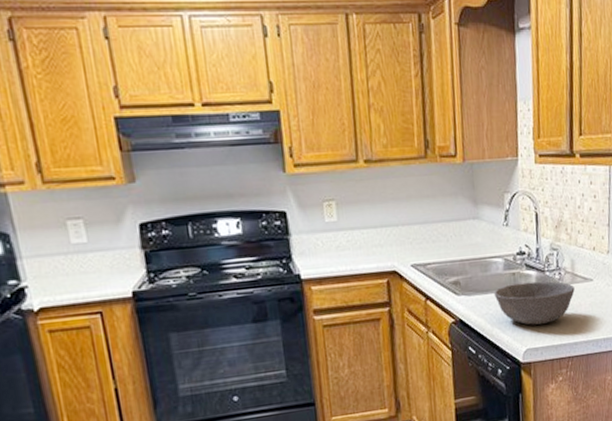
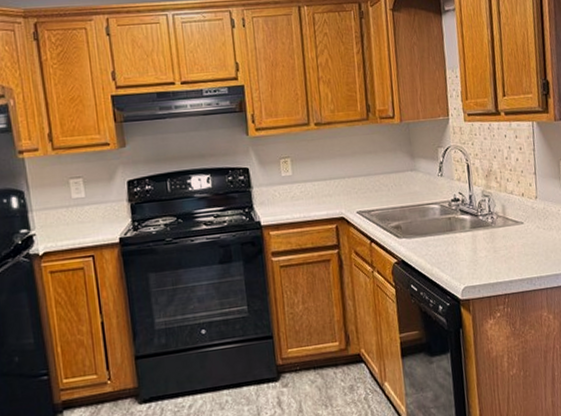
bowl: present [493,281,575,326] -> none [432,224,507,265]

